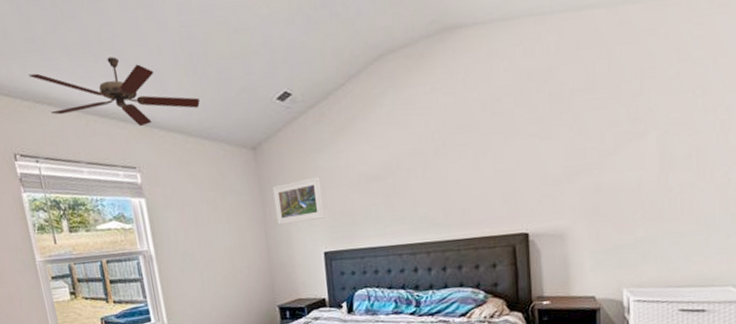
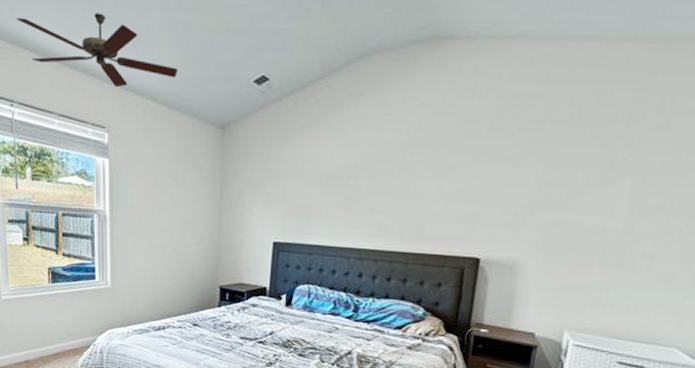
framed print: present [273,176,325,225] -> none [232,166,283,209]

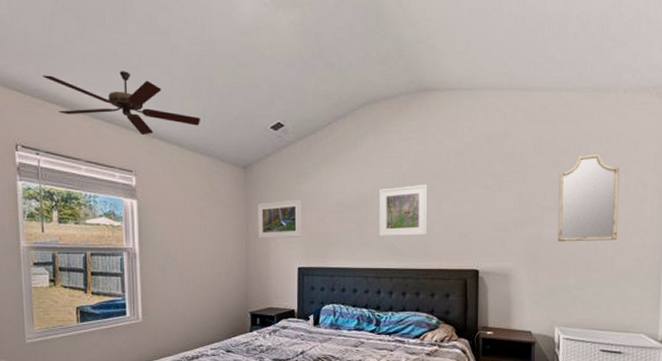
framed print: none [232,166,283,209] -> present [258,199,302,238]
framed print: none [366,154,431,215] -> present [378,184,428,237]
home mirror: none [583,124,682,235] -> present [557,154,620,242]

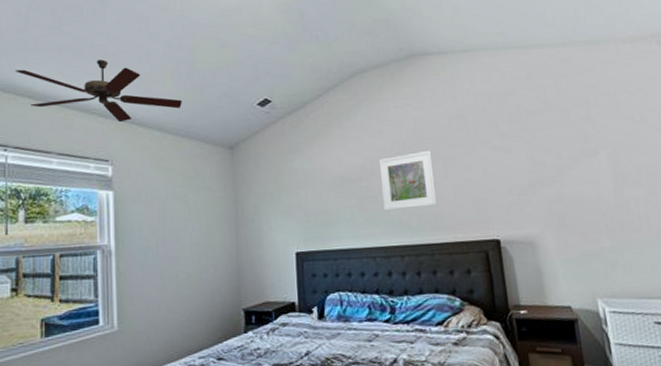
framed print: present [258,199,302,238] -> none [247,177,298,223]
home mirror: present [557,154,620,242] -> none [571,105,647,202]

